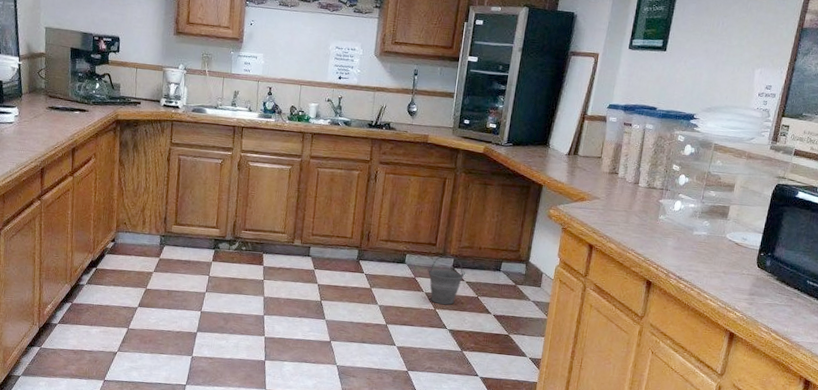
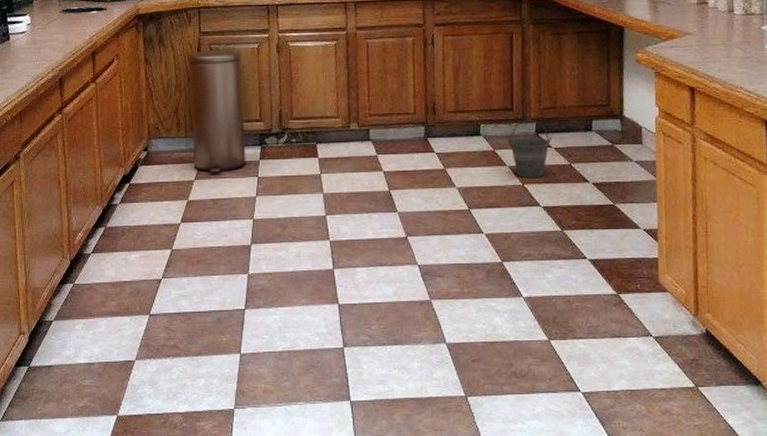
pedal bin: none [154,159,206,268] -> present [188,49,246,172]

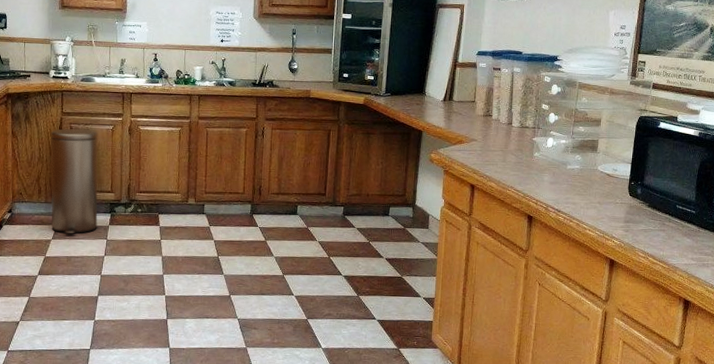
bucket: present [507,120,551,178] -> none [319,204,355,252]

